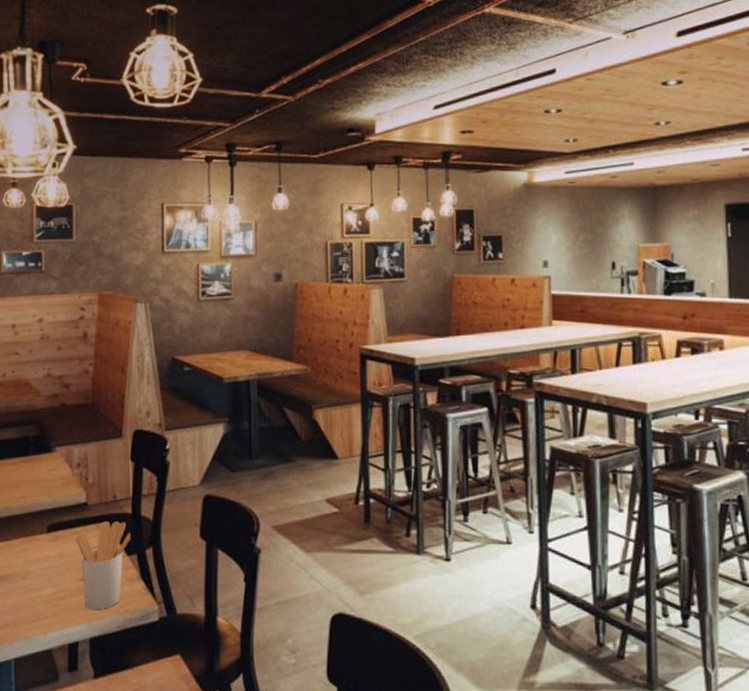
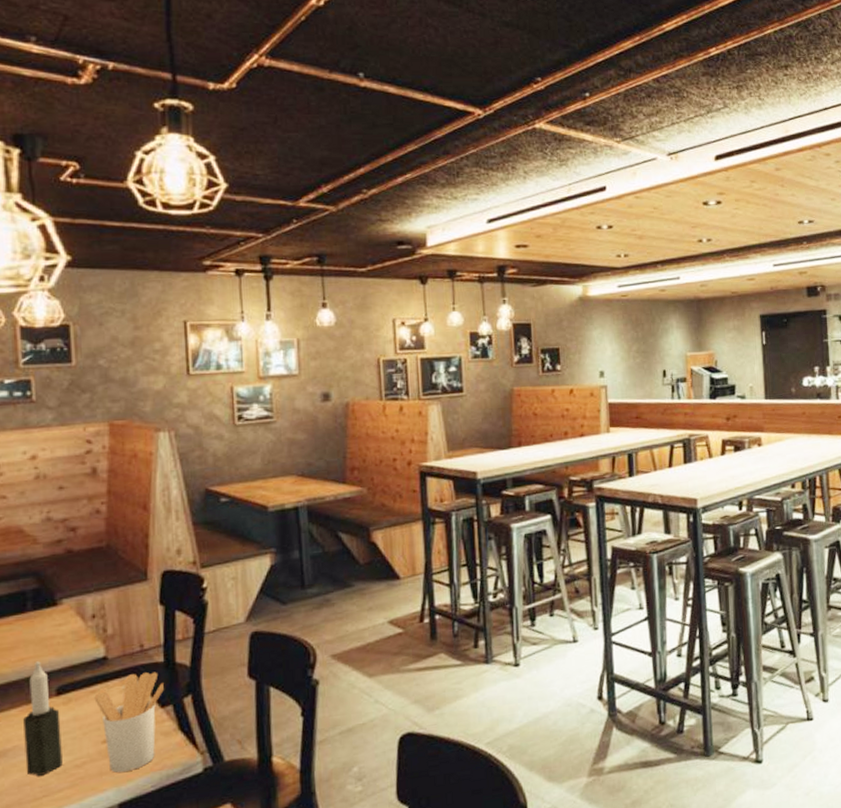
candle: none [21,500,49,602] -> present [23,661,63,776]

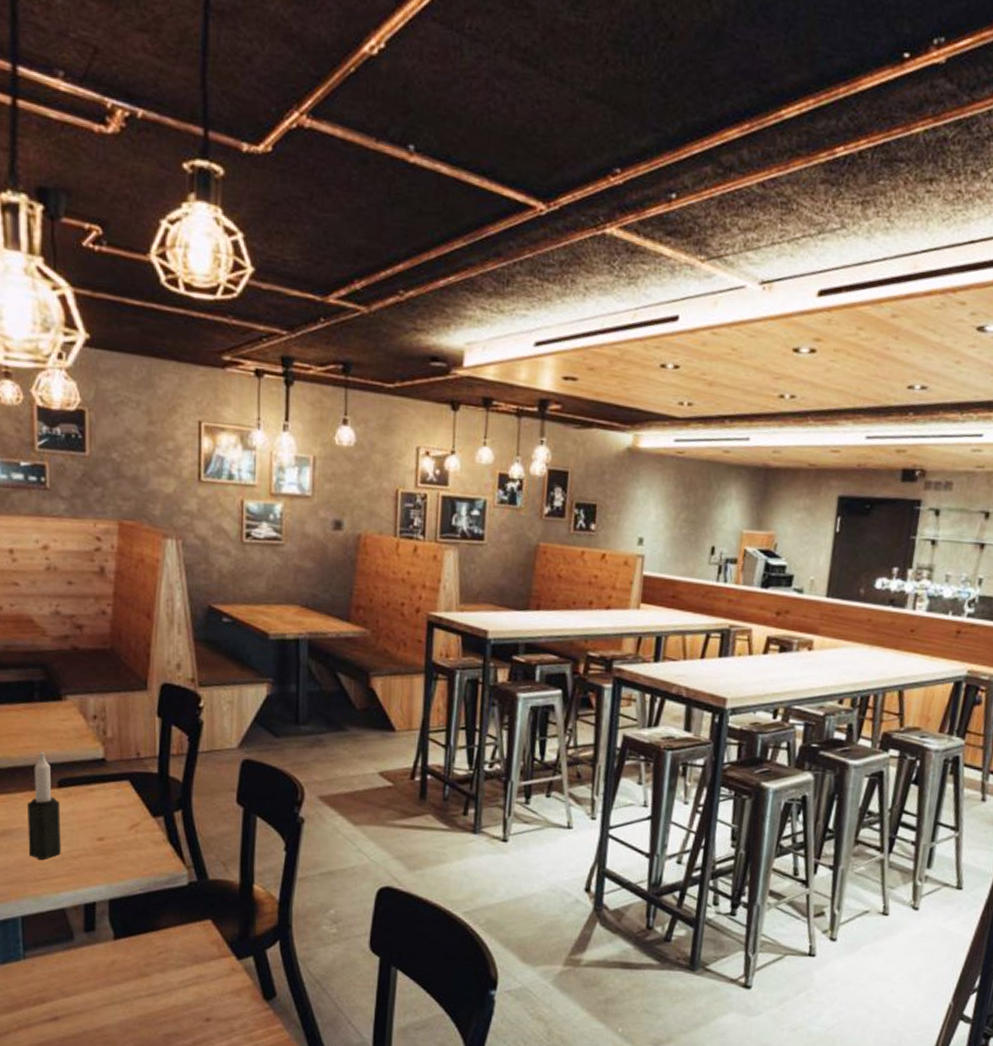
utensil holder: present [94,672,164,773] -> none [92,780,156,871]

